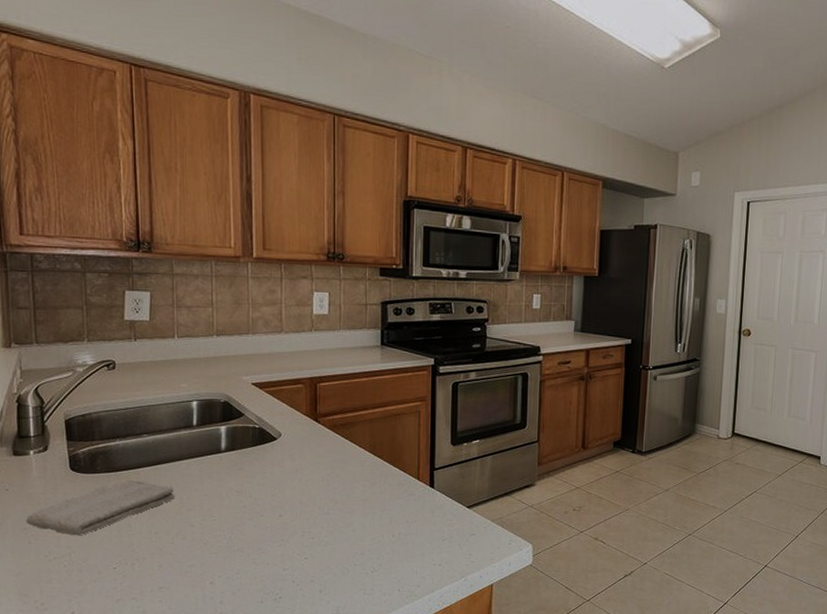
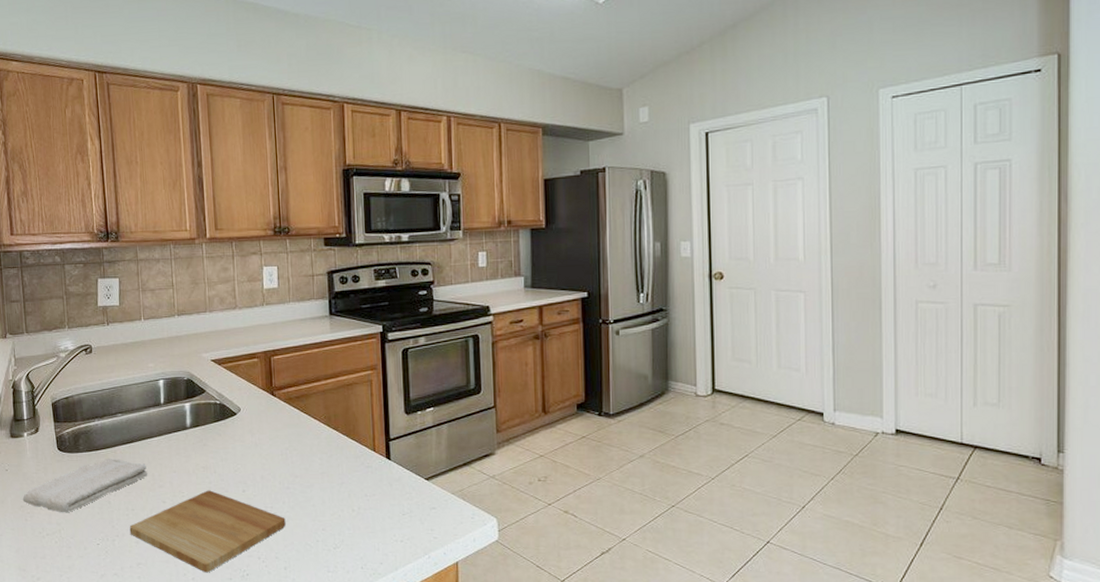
cutting board: none [151,514,323,596] -> present [129,490,286,573]

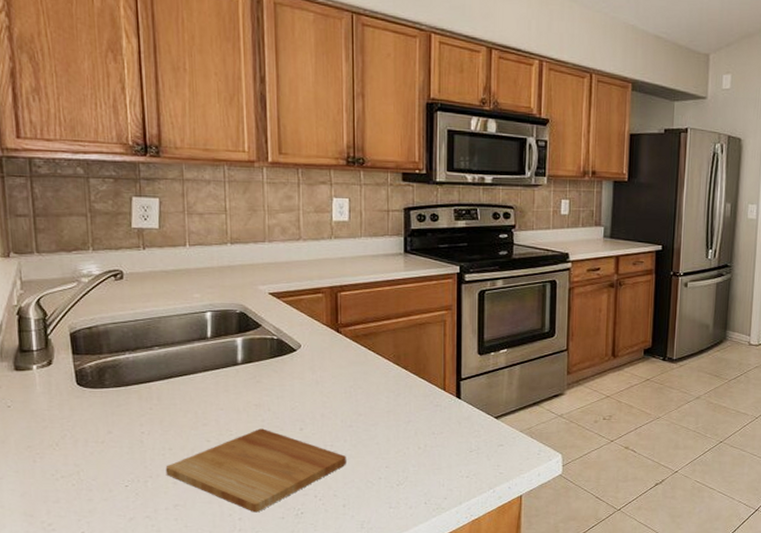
washcloth: present [22,459,148,513] -> none [30,395,190,454]

